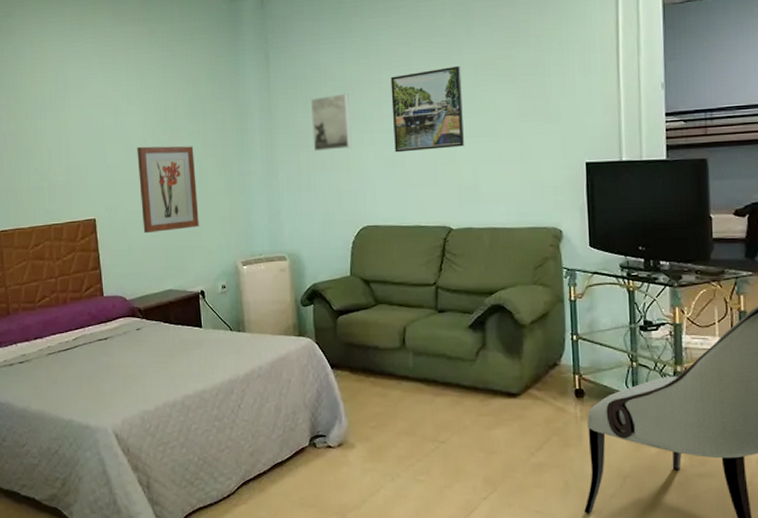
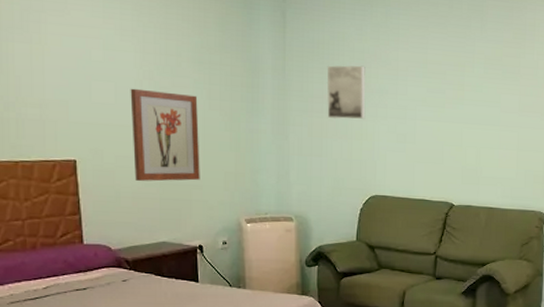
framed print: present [390,65,464,153] -> none [406,56,473,132]

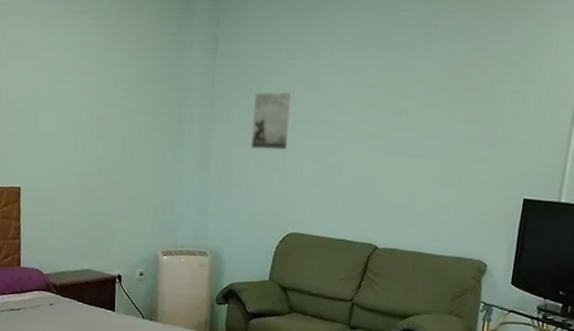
wall art: present [130,88,200,182] -> none [67,118,129,211]

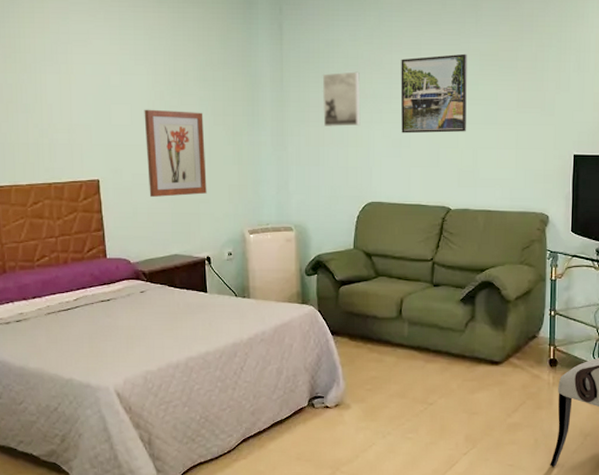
wall art: none [67,118,129,211] -> present [144,109,207,197]
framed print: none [332,78,414,165] -> present [400,53,467,134]

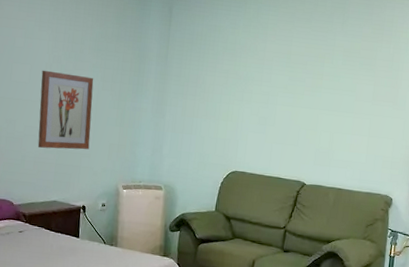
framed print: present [322,71,361,127] -> none [199,54,236,103]
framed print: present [400,53,467,134] -> none [268,48,333,117]

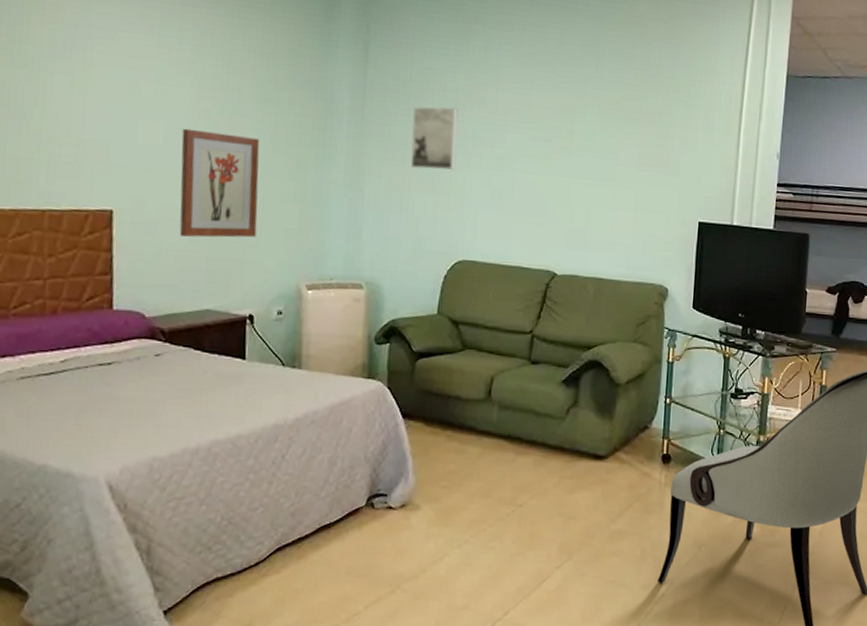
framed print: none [199,54,236,103] -> present [410,106,459,170]

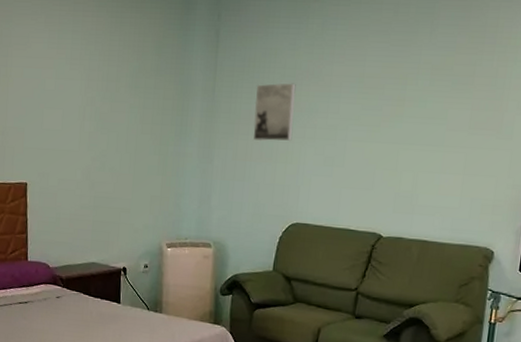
wall art: present [179,128,260,238] -> none [73,114,132,204]

